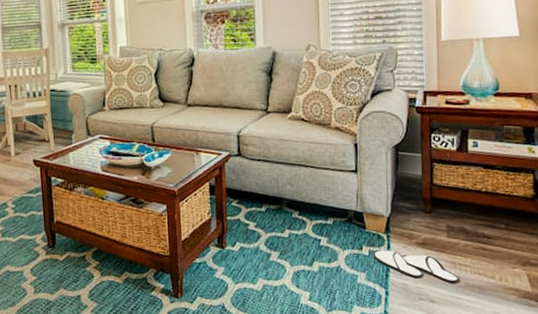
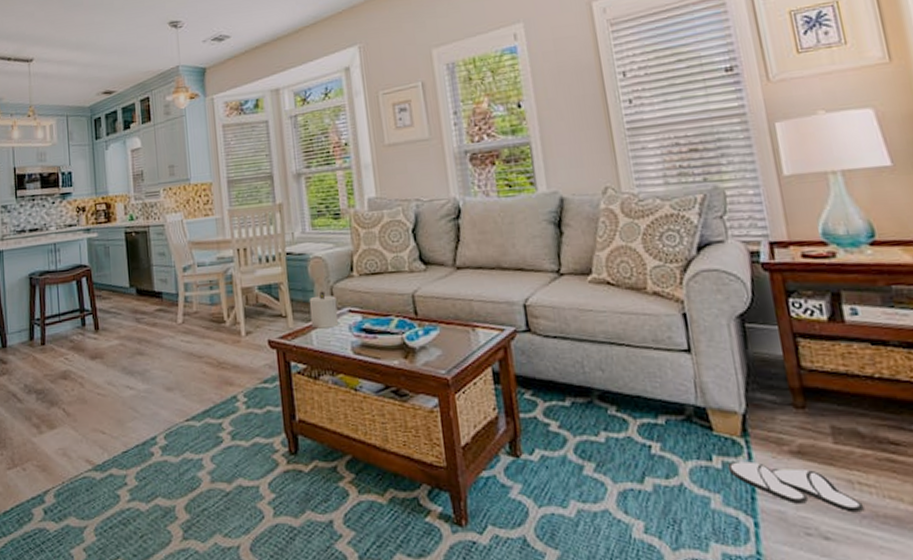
candle: none [68,121,92,151] -> present [309,291,339,329]

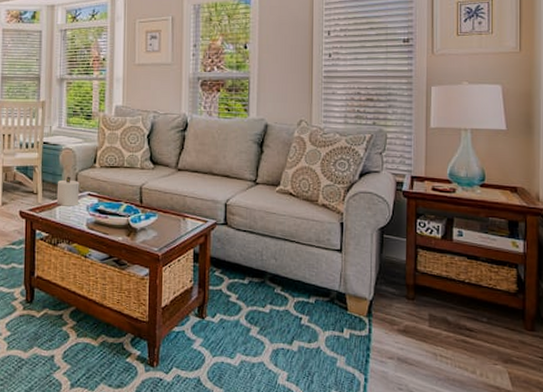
slippers: present [727,461,865,512] -> none [353,334,441,375]

